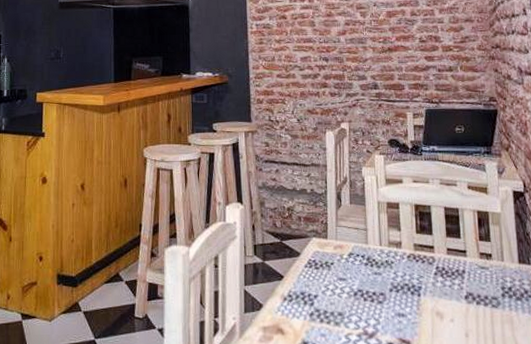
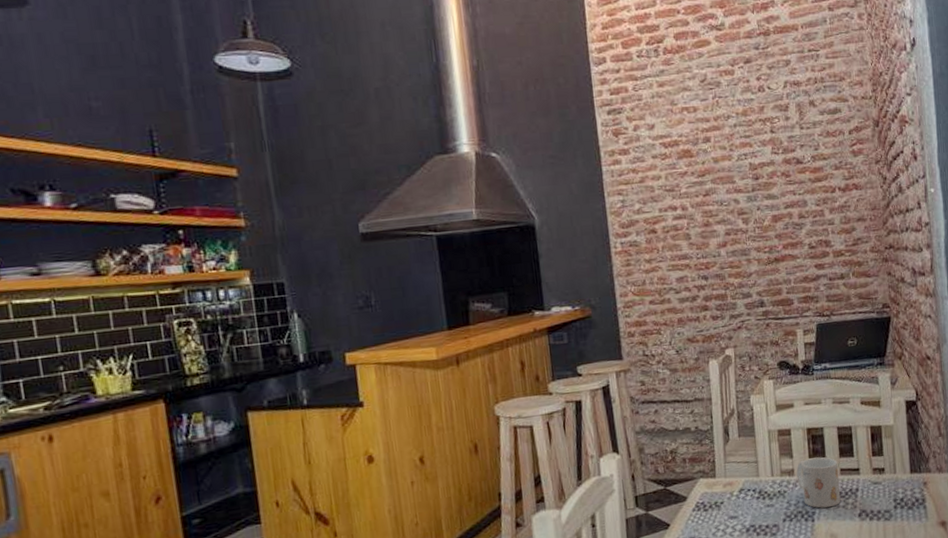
mug: none [403,234,448,285] -> present [796,457,841,508]

